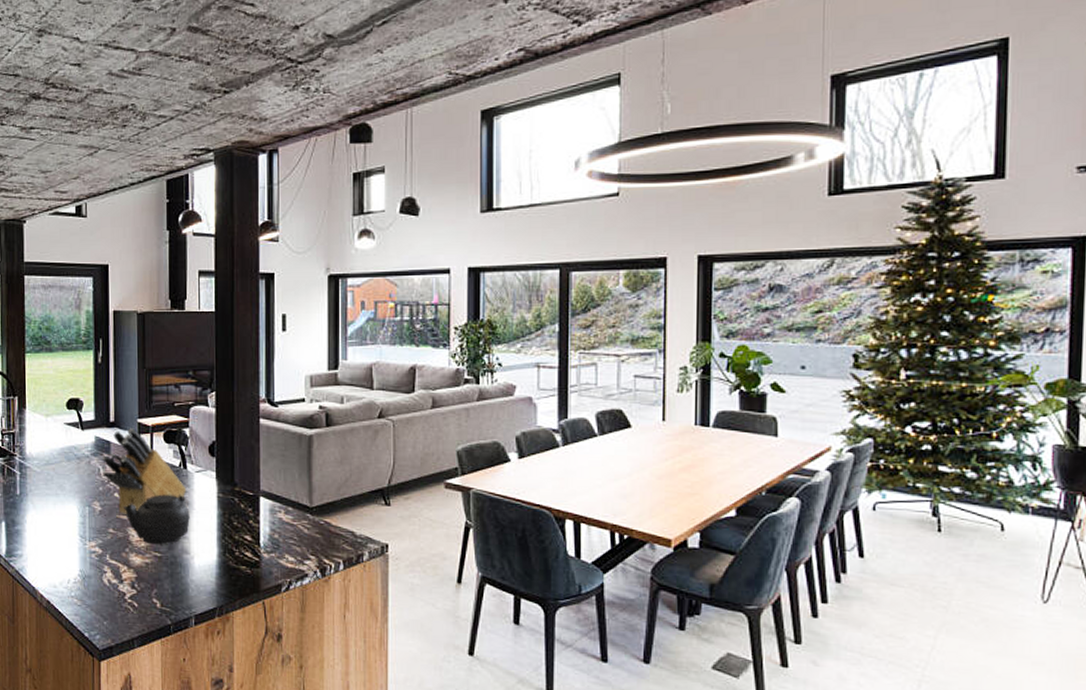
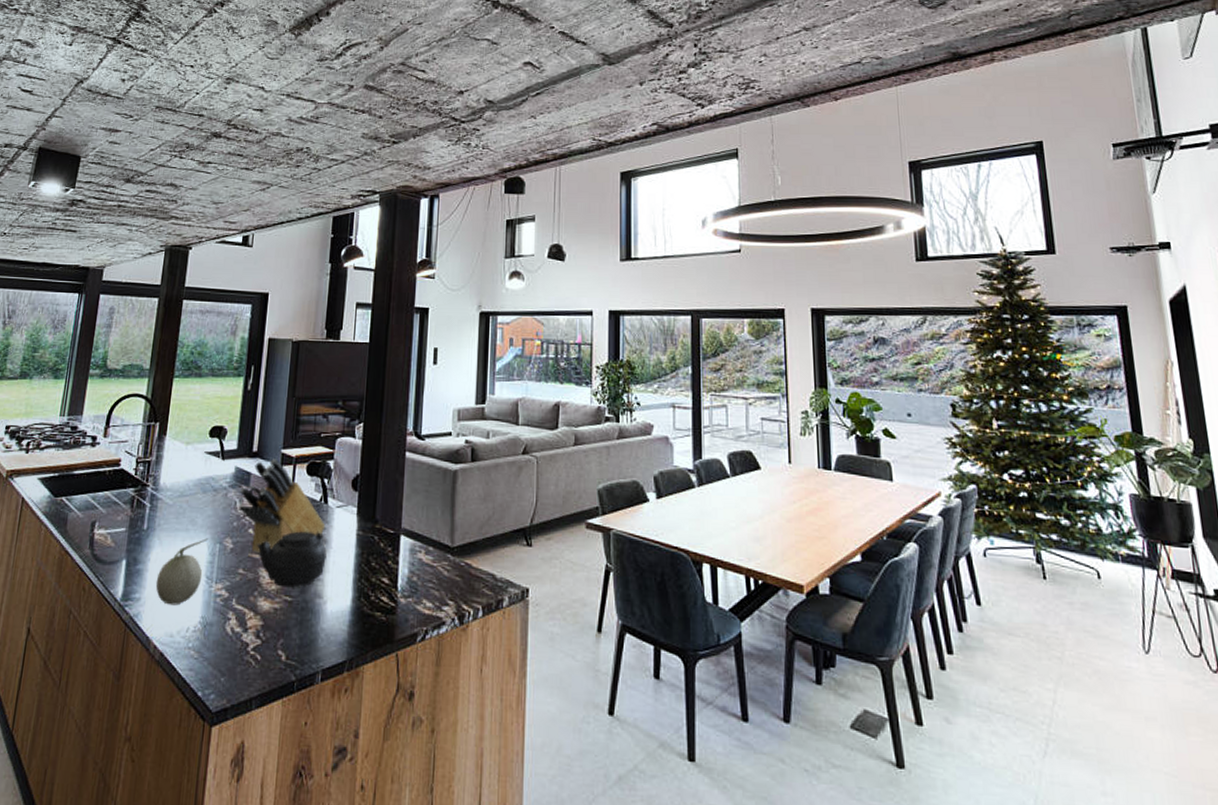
fruit: none [34,502,78,561] -> present [155,538,209,606]

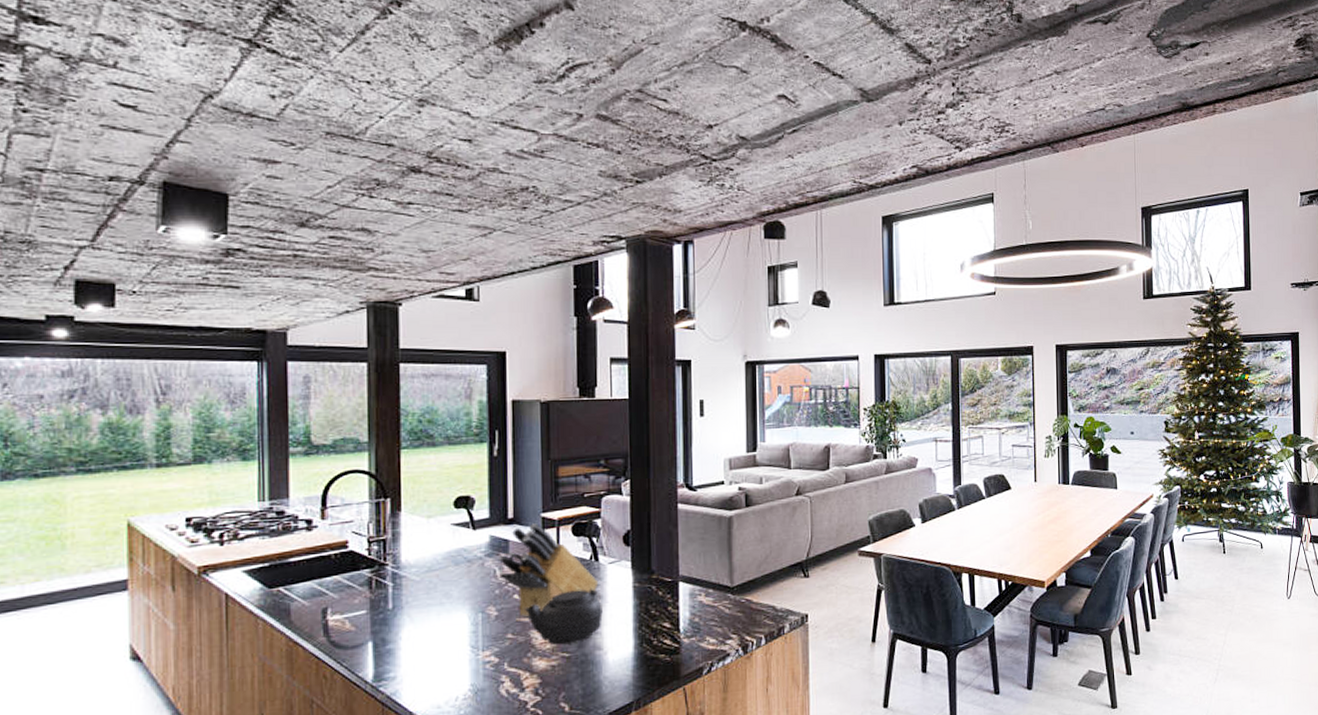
fruit: present [155,538,209,606] -> none [412,609,469,679]

